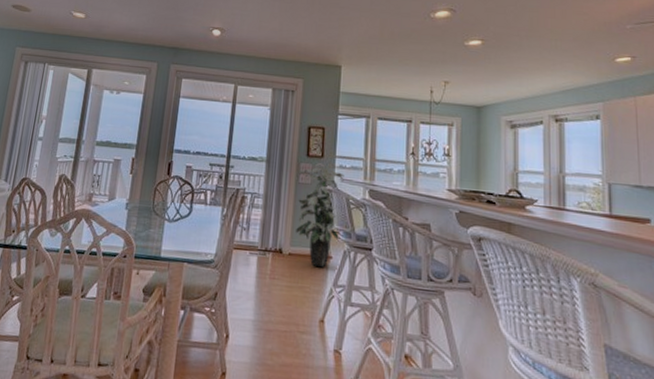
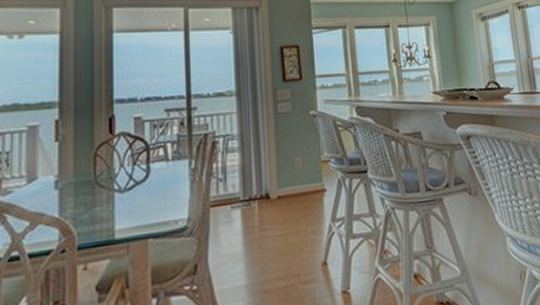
indoor plant: present [295,163,344,267] -> none [280,86,333,204]

